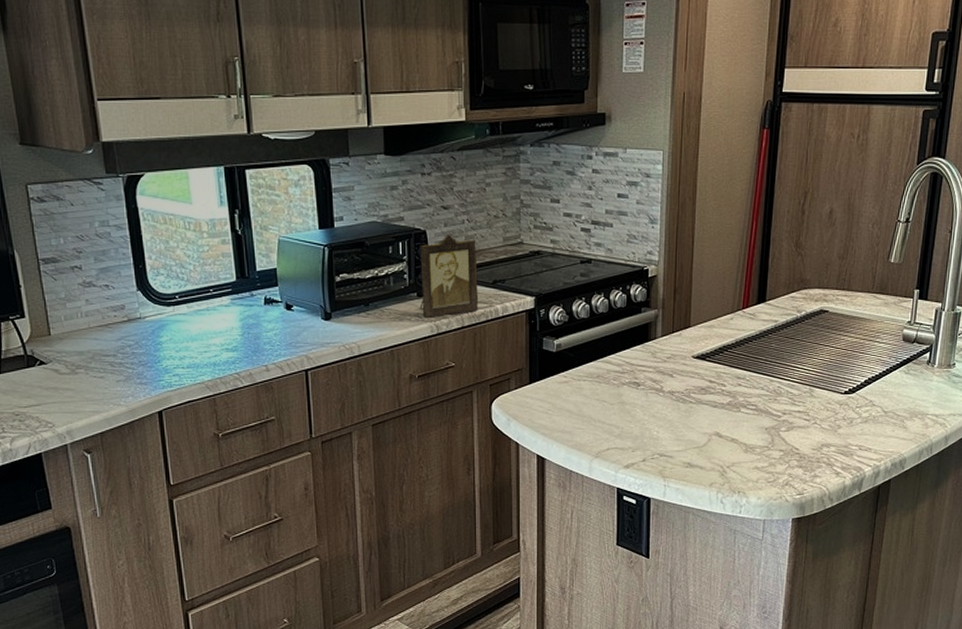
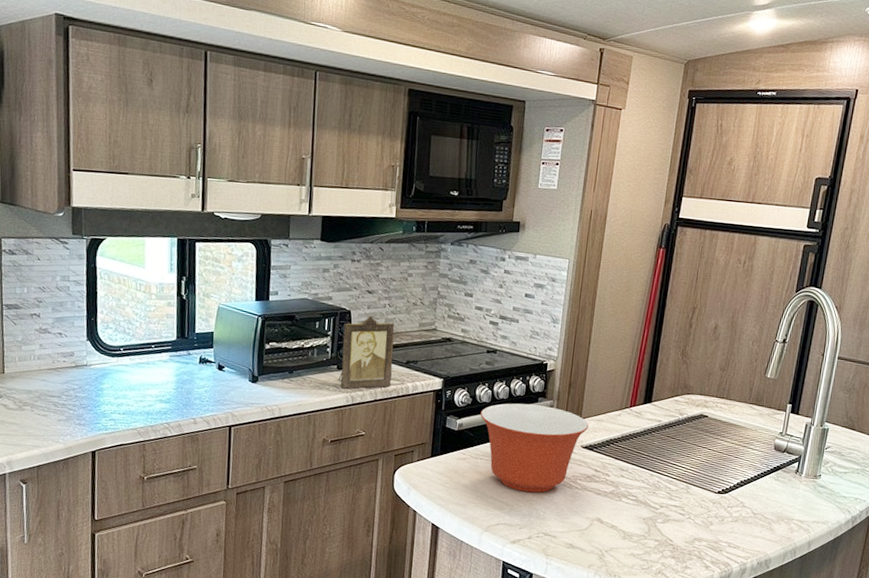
mixing bowl: none [579,316,699,412] -> present [480,403,589,493]

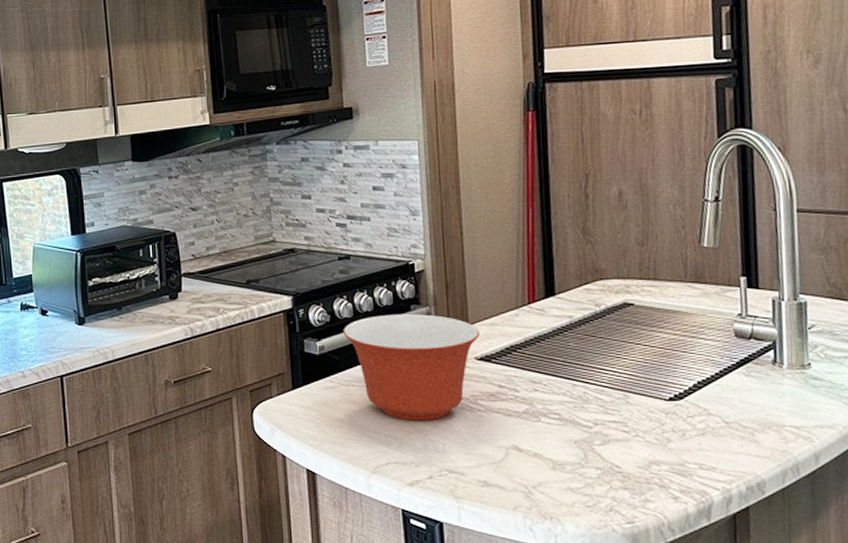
photo frame: present [339,315,395,389] -> none [170,235,232,320]

